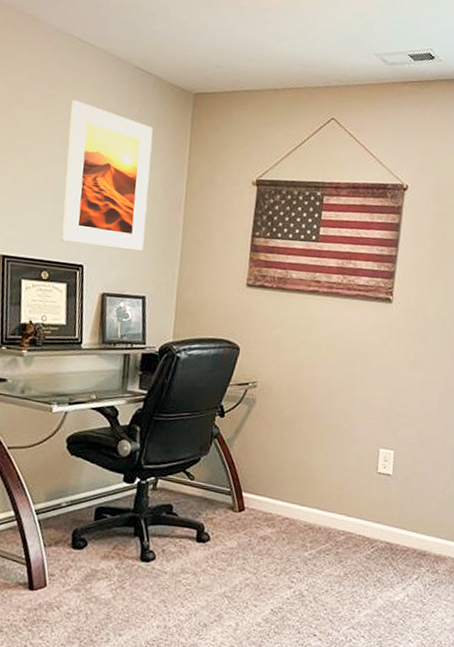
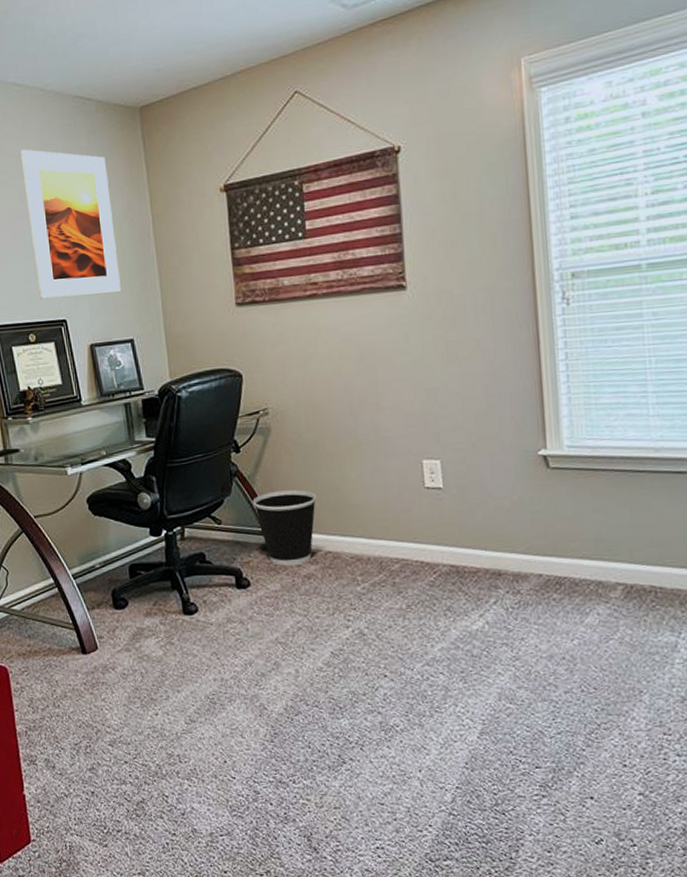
wastebasket: none [226,457,285,527] -> present [252,490,317,566]

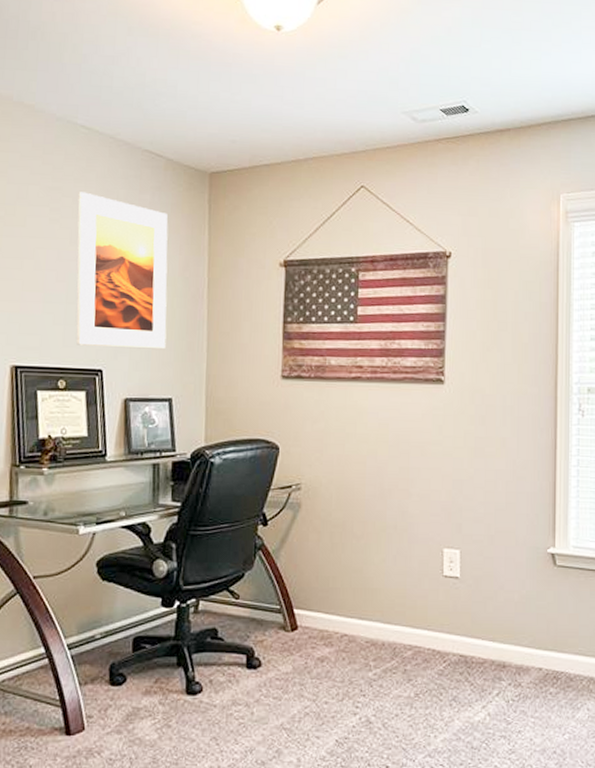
wastebasket: present [252,490,317,566] -> none [274,568,339,647]

